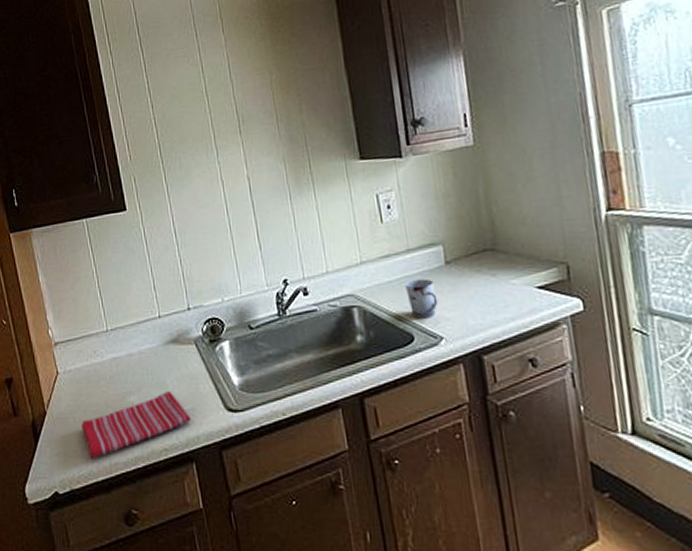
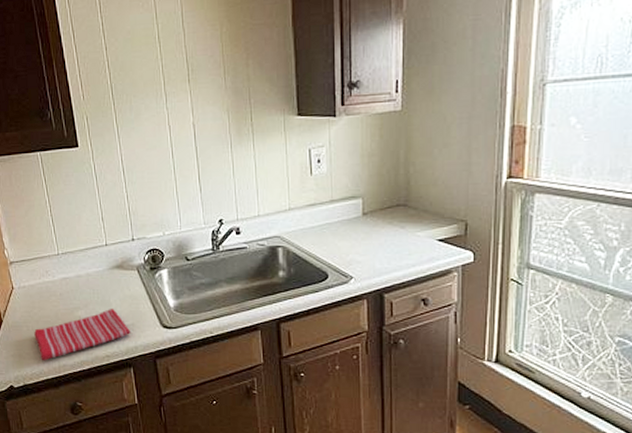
cup: present [405,278,438,319] -> none [326,226,352,260]

